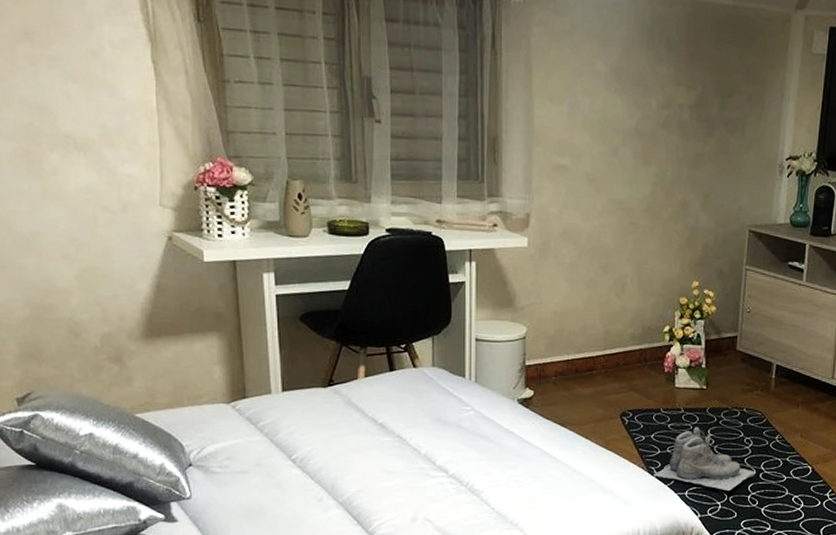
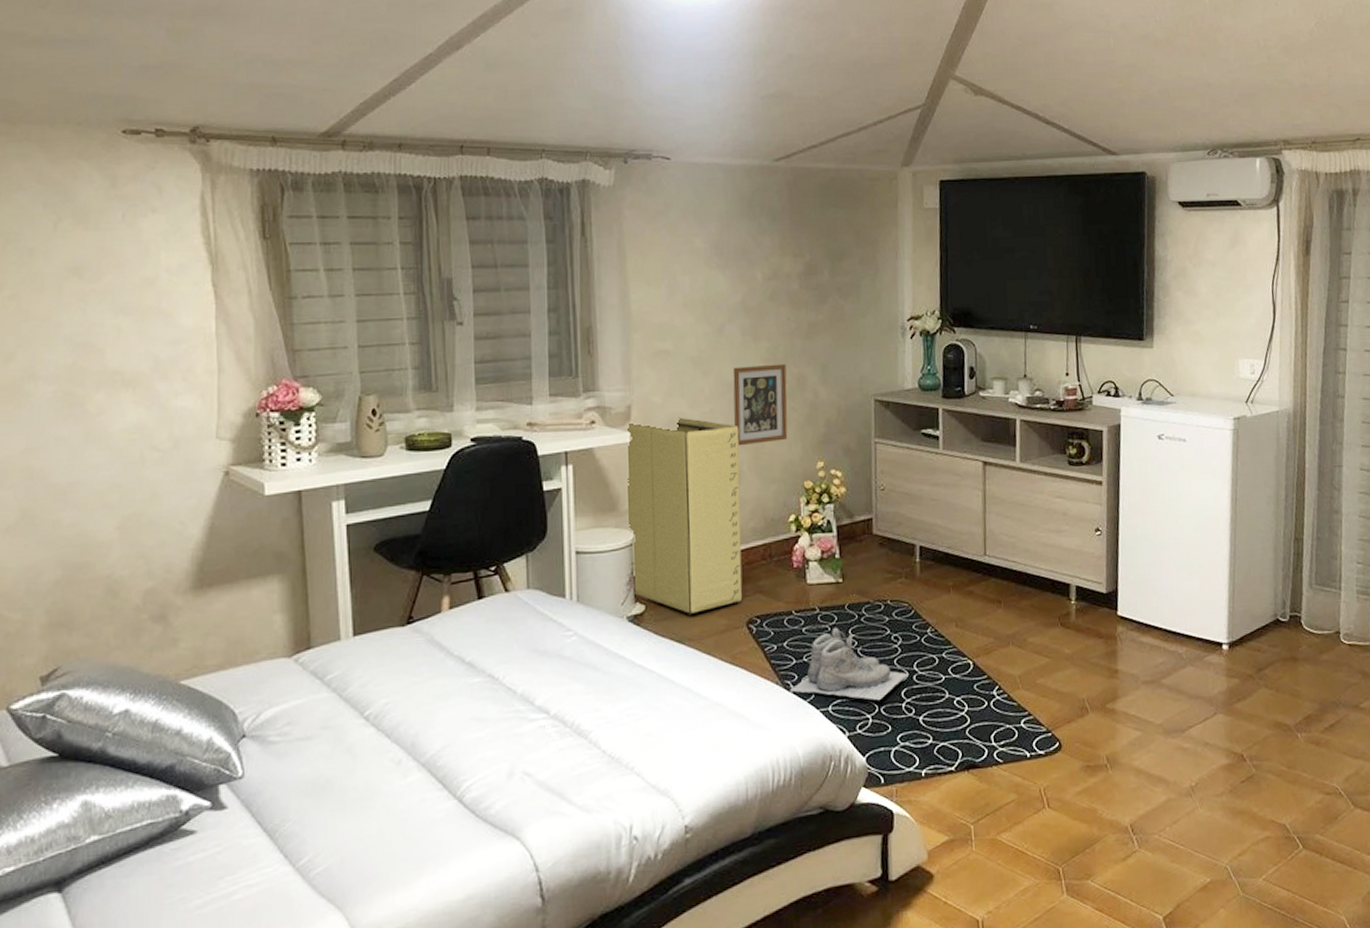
laundry hamper: none [523,228,626,404] -> present [628,417,743,615]
picture frame: none [622,187,672,260] -> present [732,363,788,446]

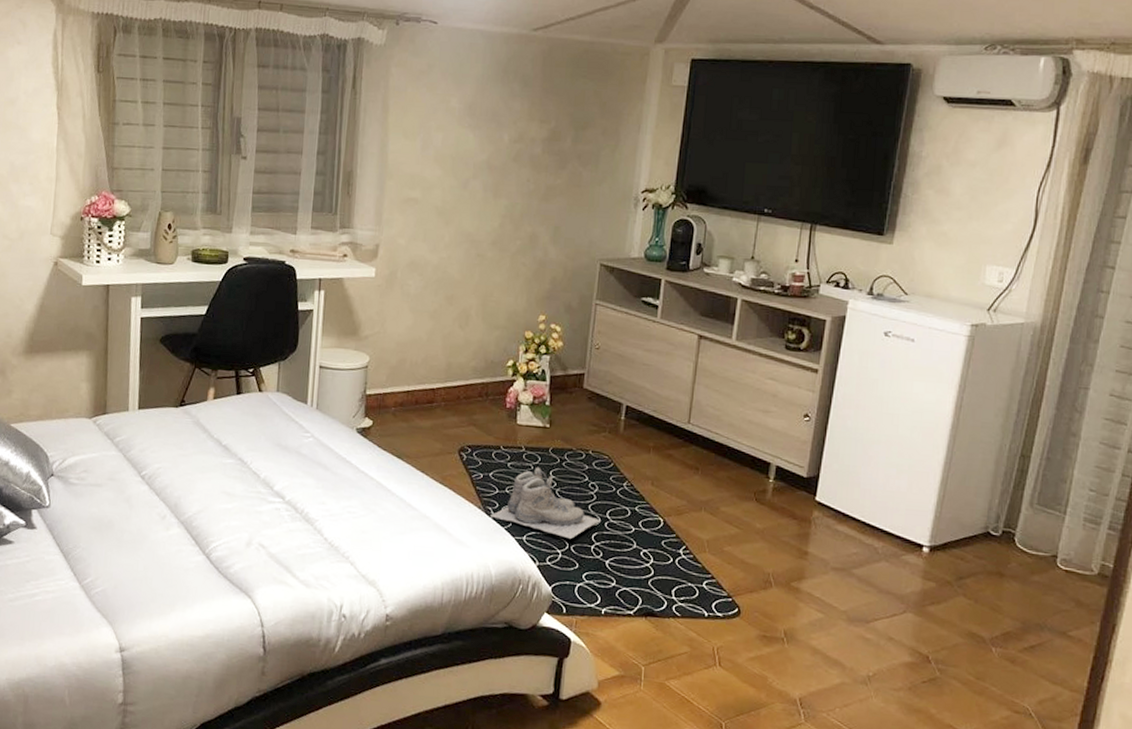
laundry hamper: present [628,417,743,615] -> none [364,259,472,436]
picture frame: present [732,363,788,446] -> none [468,220,521,292]

